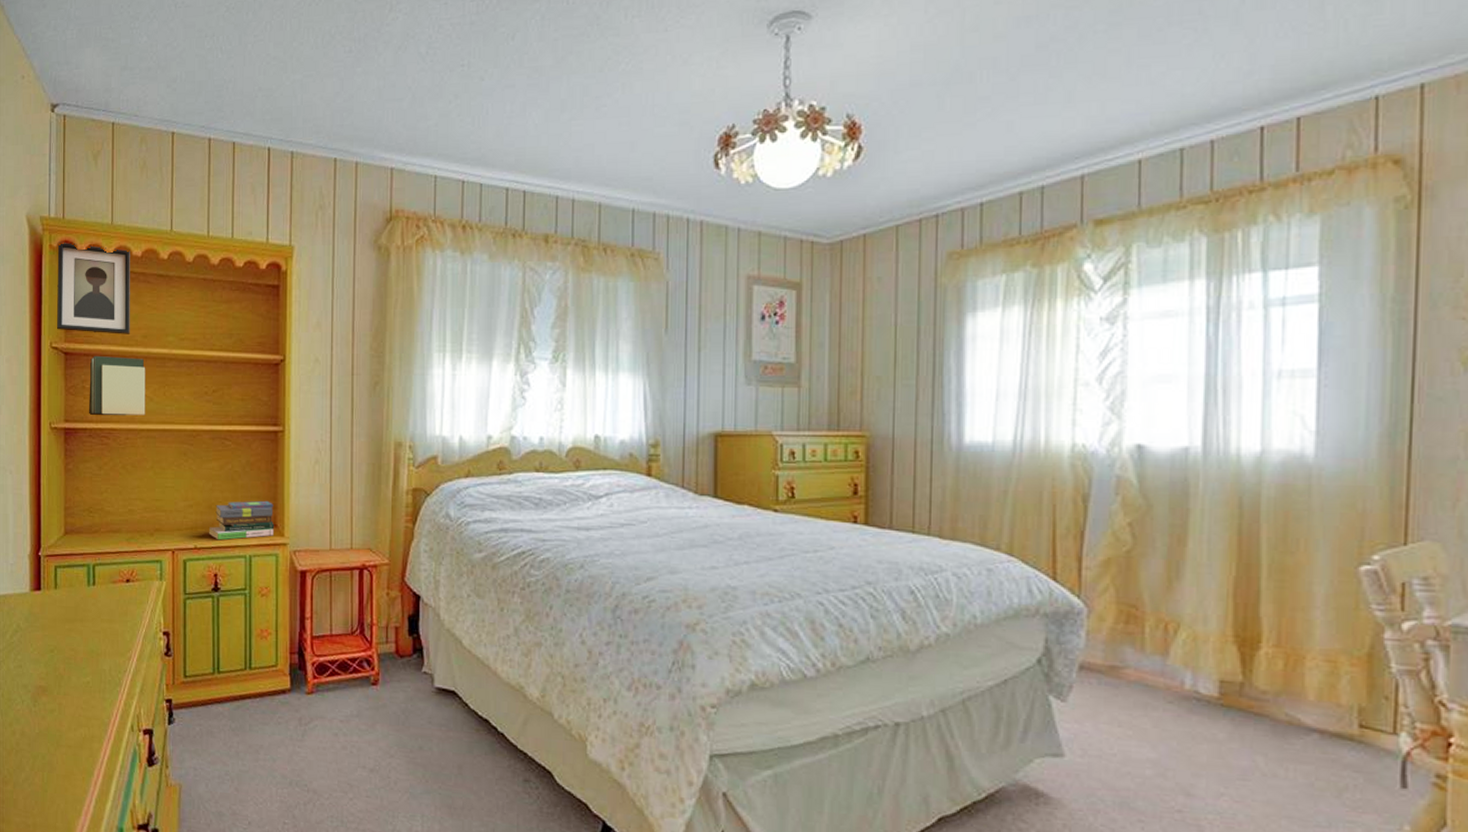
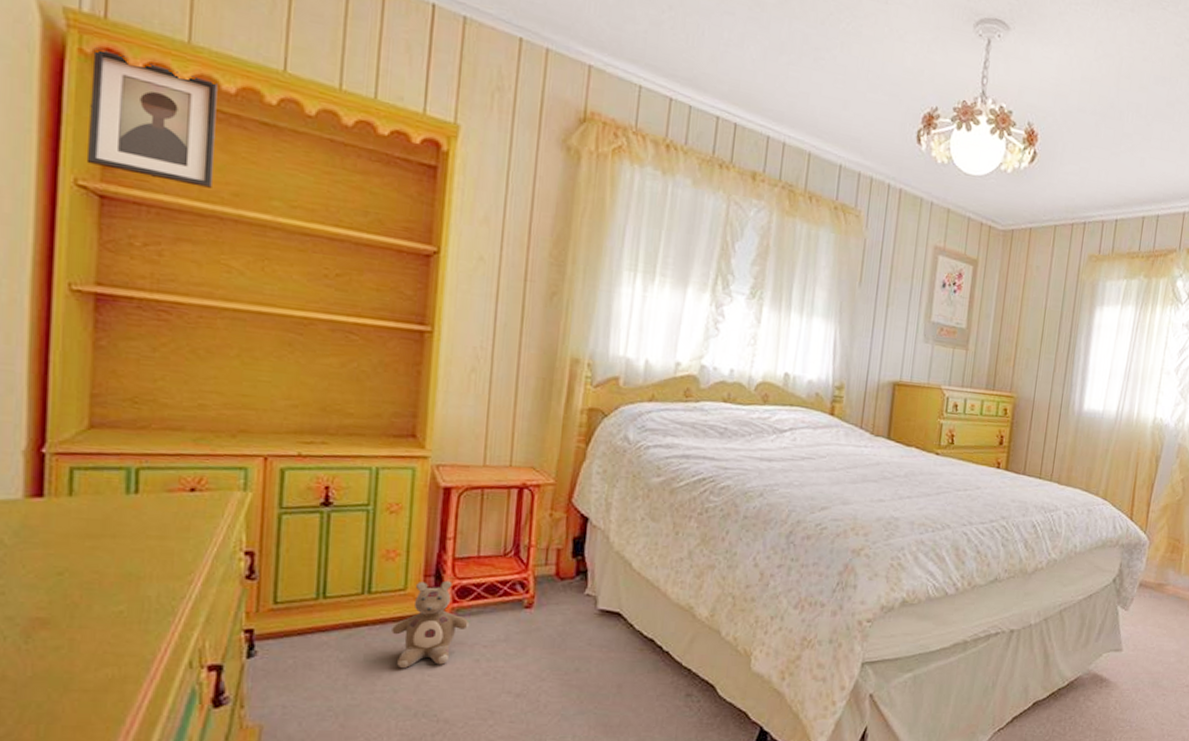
books: present [89,355,146,416] -> none [138,206,235,292]
books: present [208,500,275,541] -> none [319,405,413,449]
stuffed bear: none [268,657,328,740] -> present [392,580,470,669]

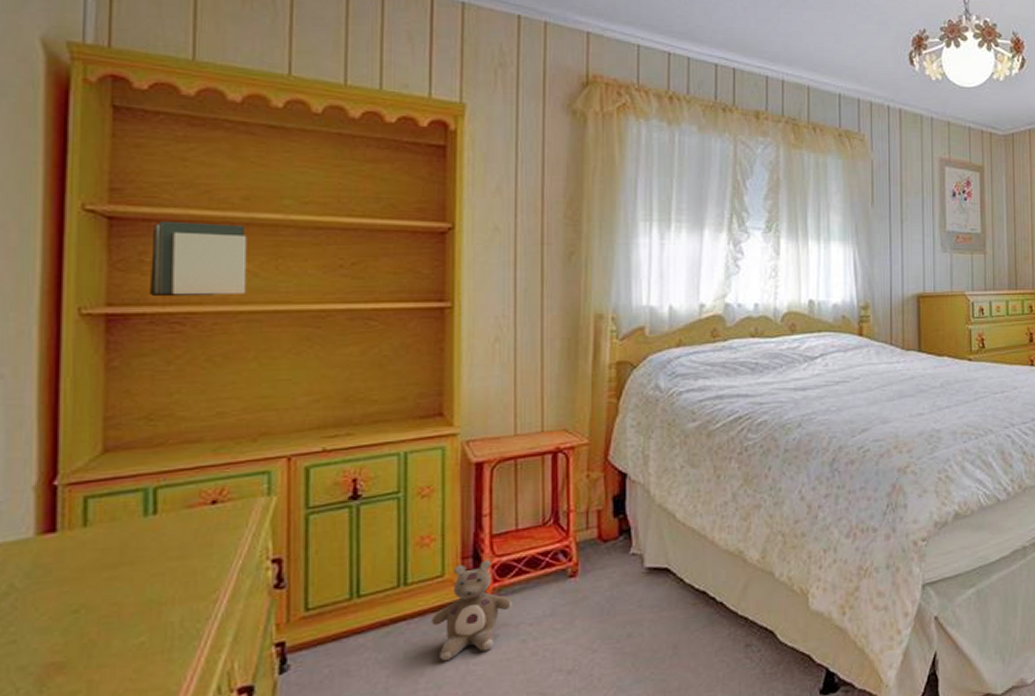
picture frame: present [86,47,218,188] -> none [93,76,224,196]
books: none [138,206,235,292] -> present [150,220,247,297]

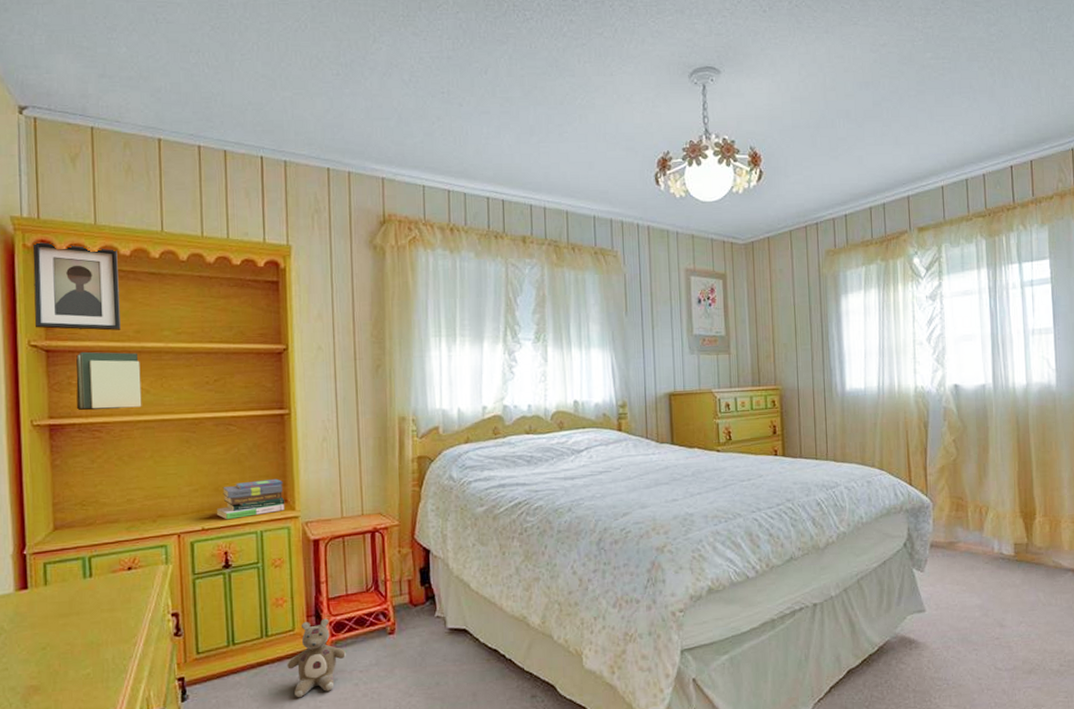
picture frame: none [93,76,224,196] -> present [32,241,121,331]
books: none [344,386,440,439] -> present [216,478,285,520]

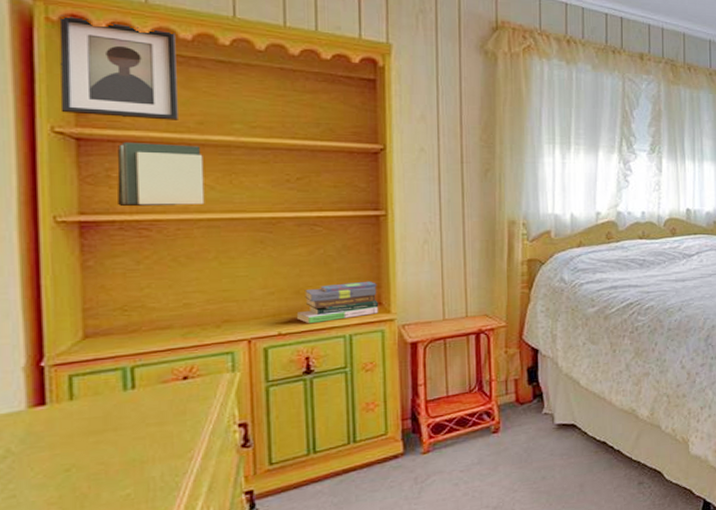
stuffed bear: present [287,618,347,698] -> none [378,420,446,502]

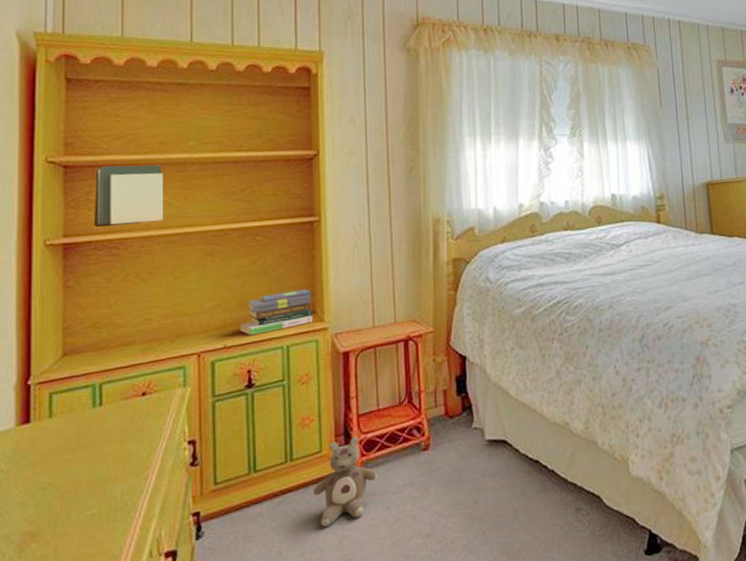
picture frame: present [59,15,178,120] -> none [53,56,144,144]
stuffed bear: none [378,420,446,502] -> present [313,436,378,528]

